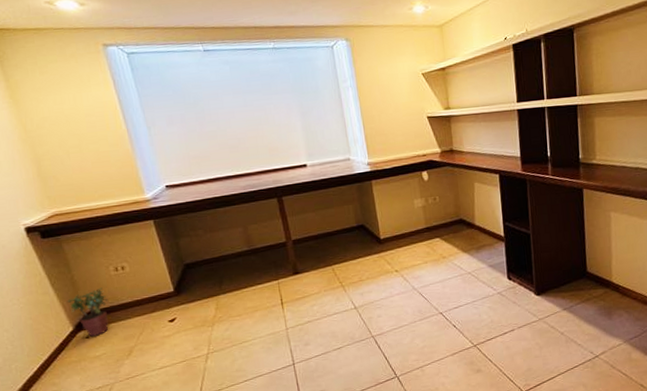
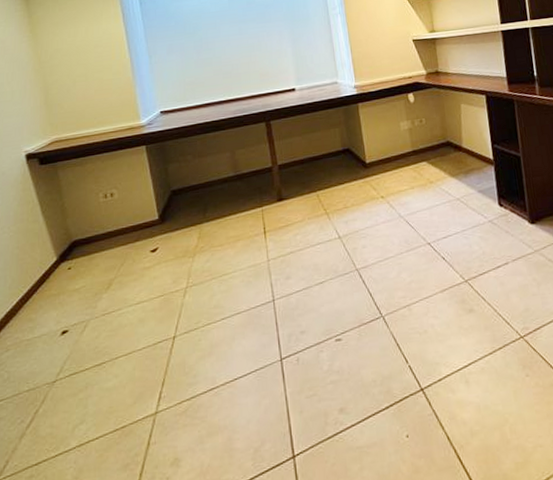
potted plant: present [67,287,109,337] -> none [55,215,94,268]

